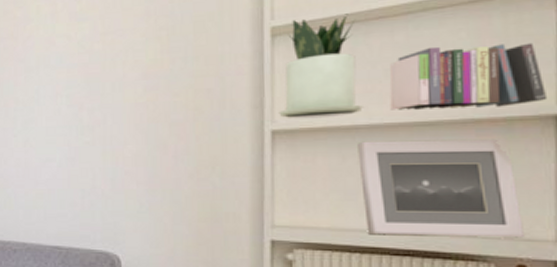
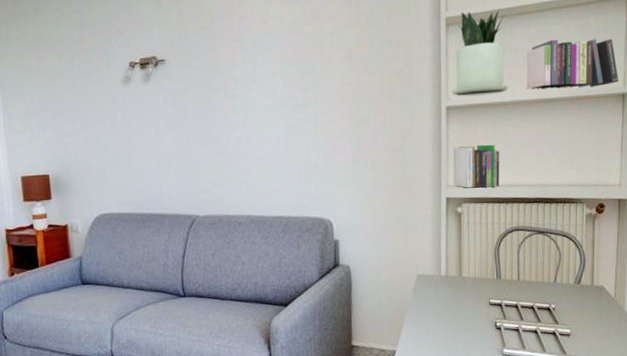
books: none [280,177,351,231] -> present [452,144,500,188]
picture frame: present [357,138,526,238] -> none [505,111,604,189]

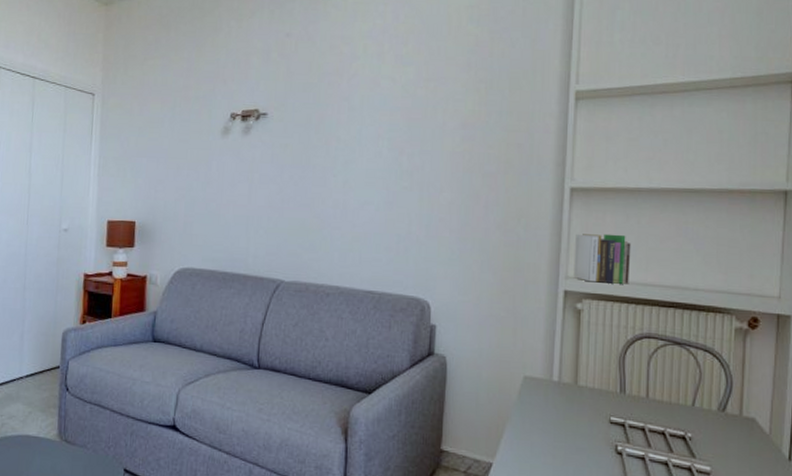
planter: present [451,9,510,97] -> none [577,85,647,180]
books: present [526,38,619,90] -> none [666,123,781,181]

